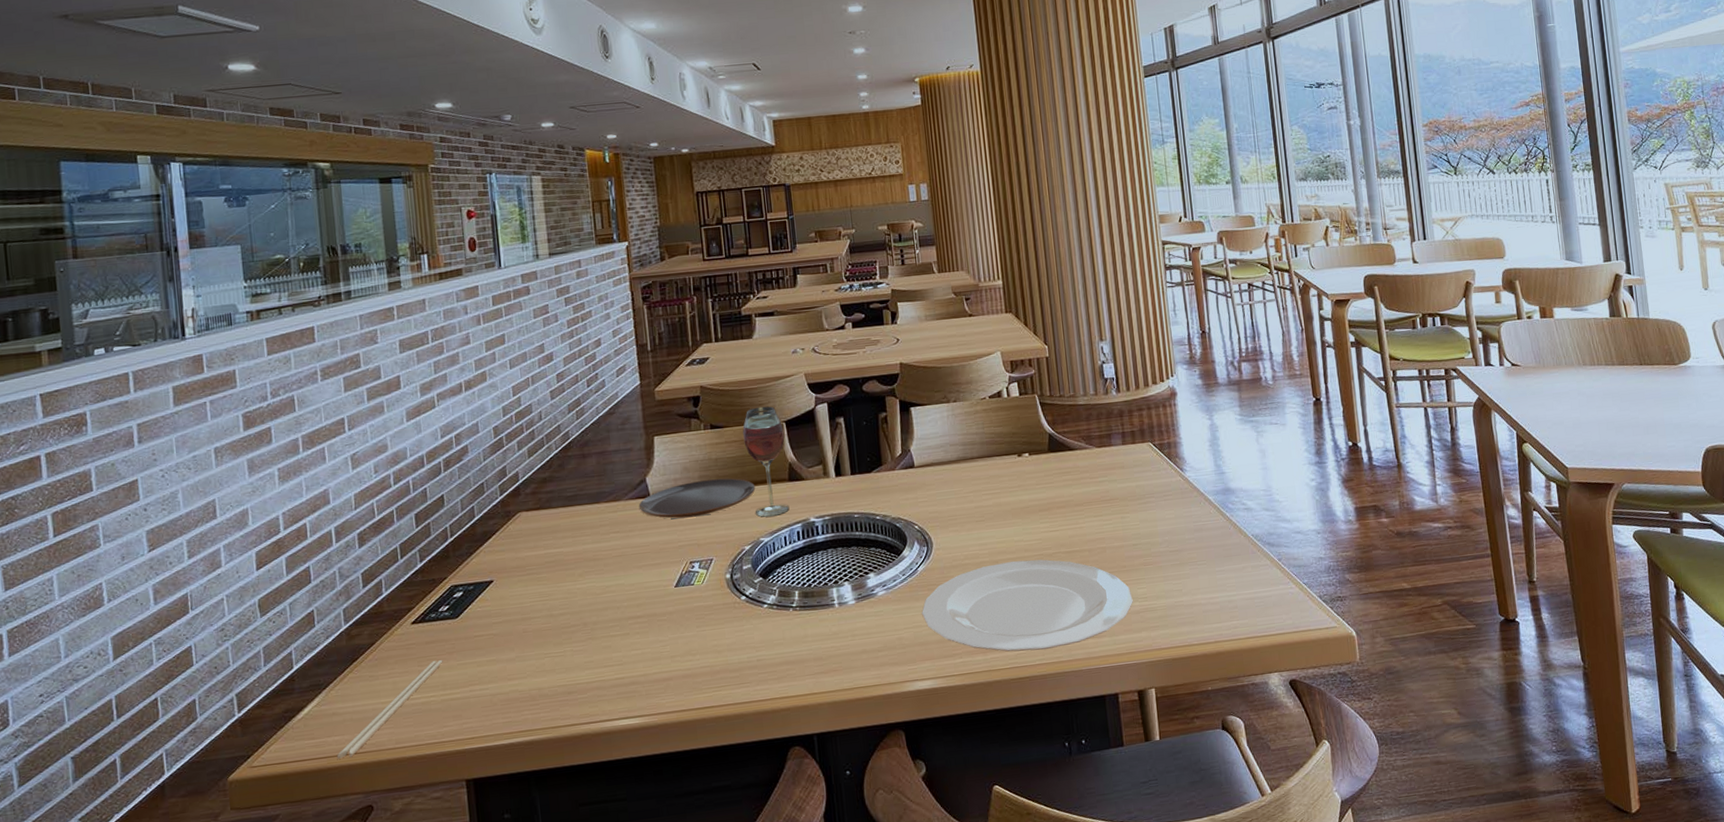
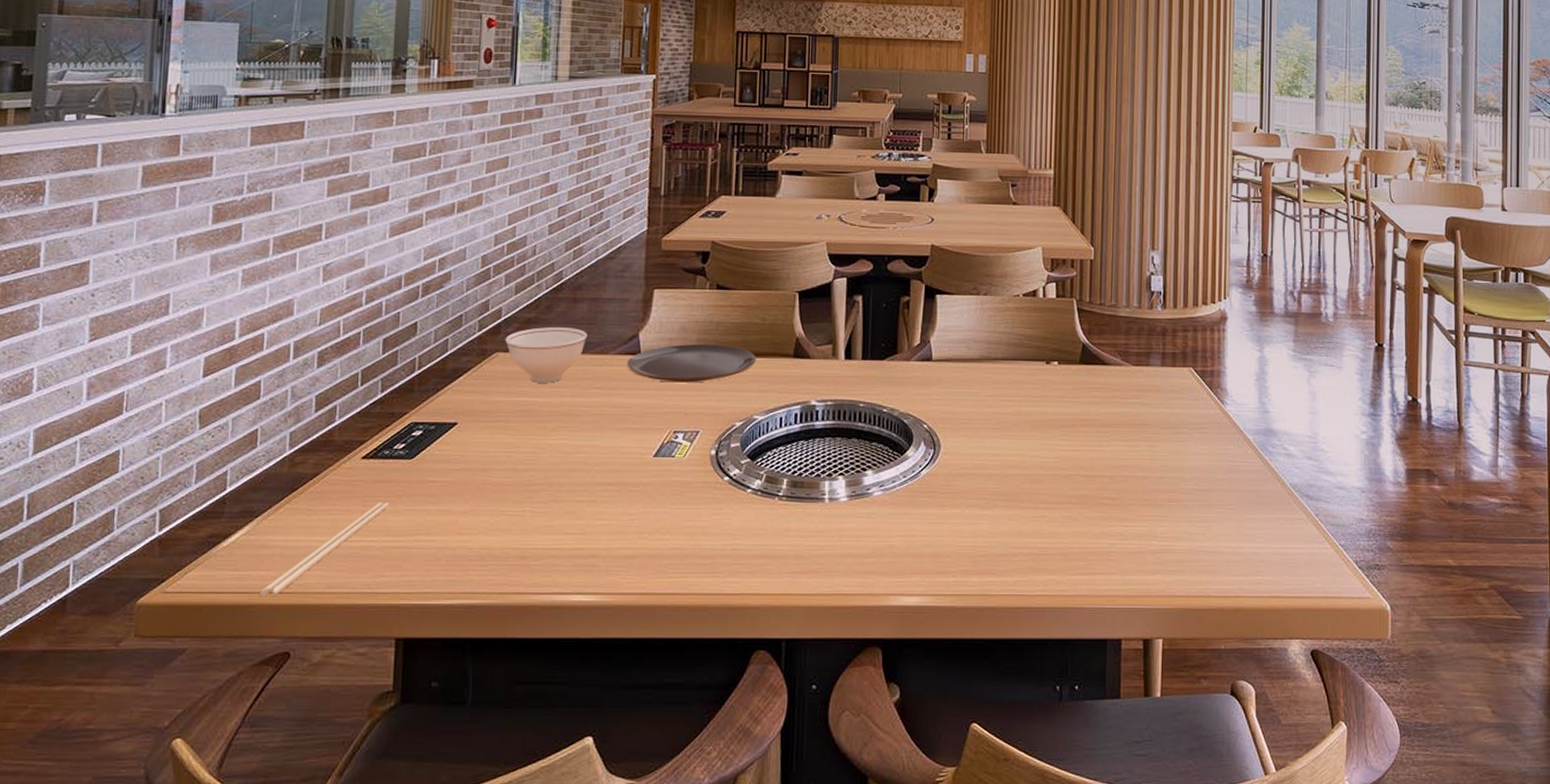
bowl: none [525,481,600,535] -> present [505,327,587,383]
wineglass: present [742,406,790,517] -> none [751,272,796,393]
plate: present [922,559,1133,652] -> none [918,477,1151,580]

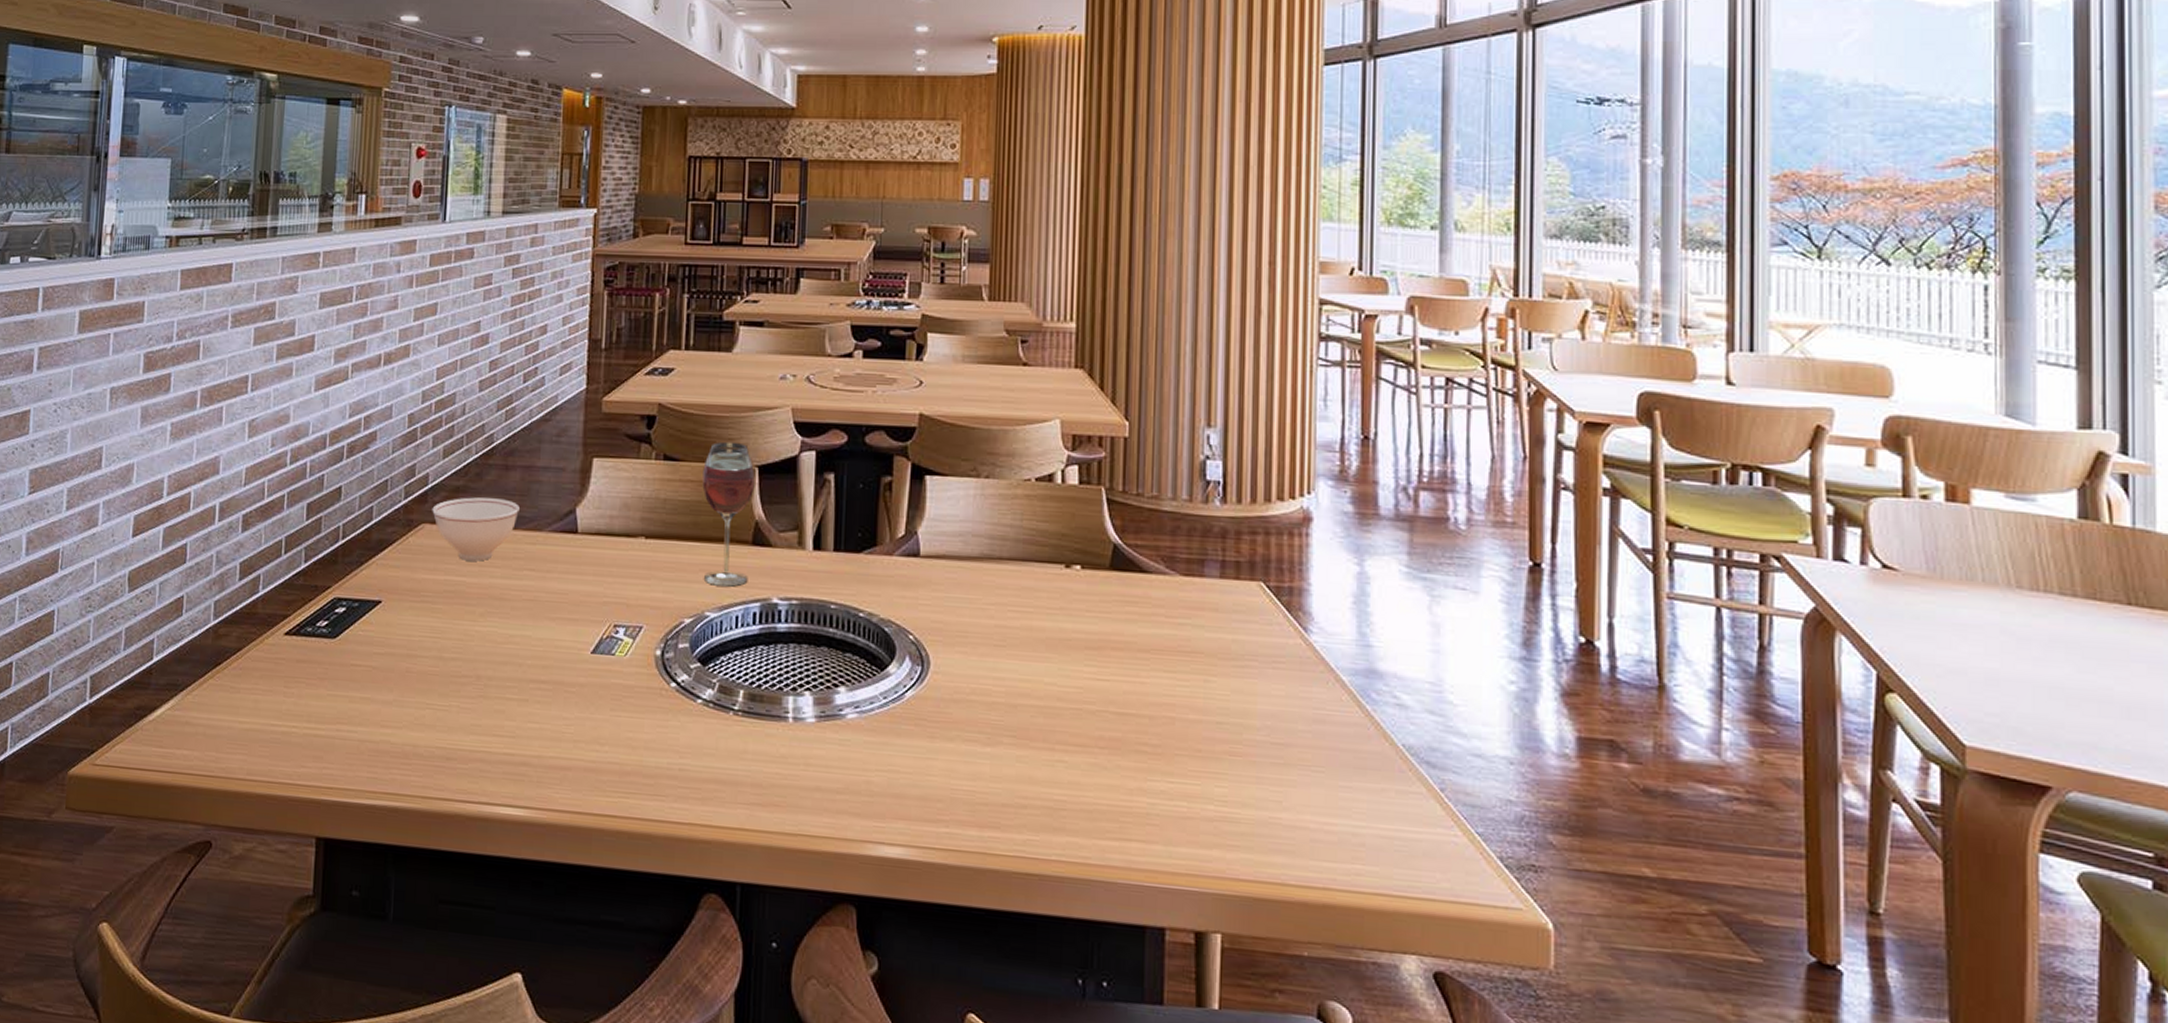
chopsticks: present [258,503,390,596] -> none [182,685,312,779]
plate: present [626,344,757,383] -> none [562,523,709,570]
wineglass: none [751,272,796,393] -> present [702,441,755,587]

